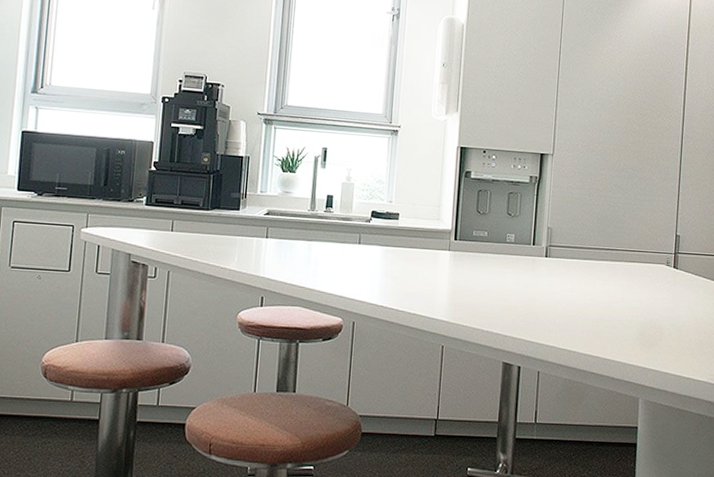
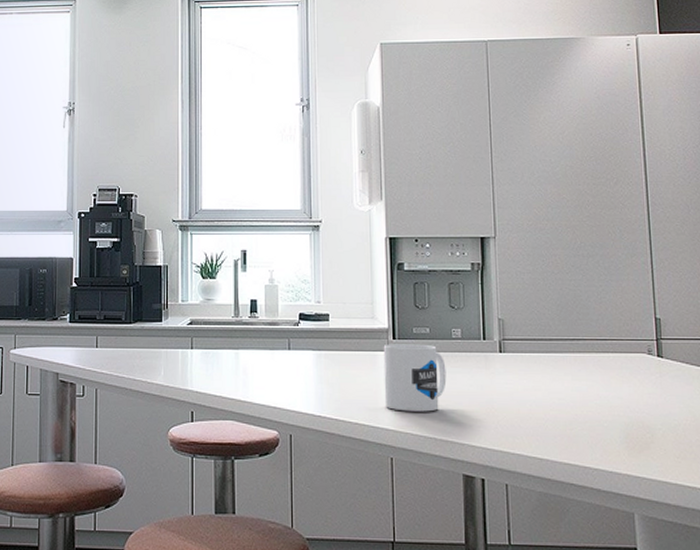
mug: none [441,244,499,307] -> present [383,344,447,412]

